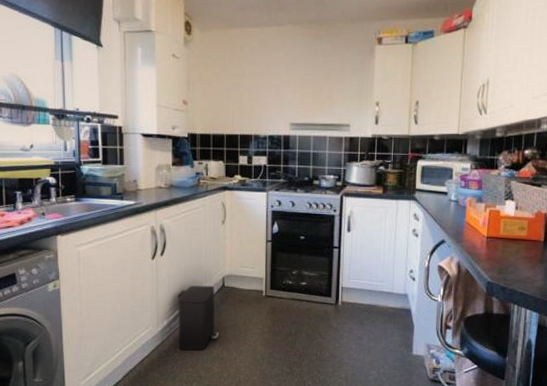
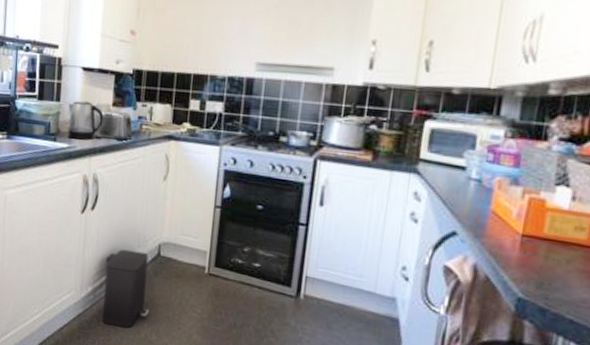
kettle: none [132,162,166,196] -> present [67,100,105,140]
toaster: none [157,170,192,196] -> present [93,110,134,143]

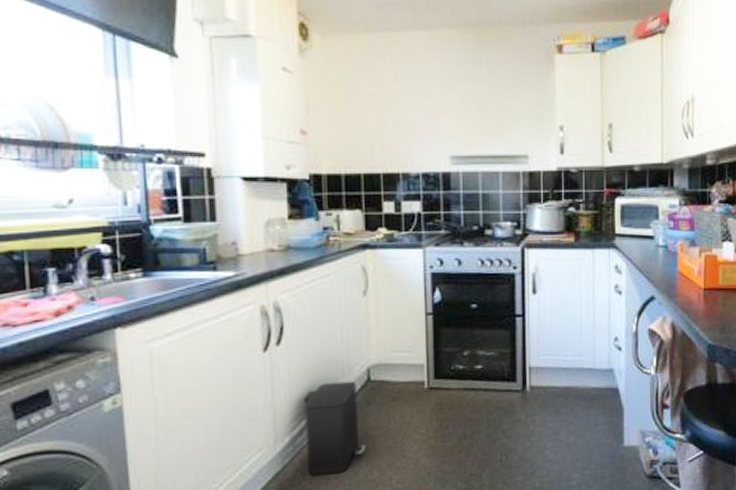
kettle: present [67,100,105,140] -> none [229,217,280,264]
toaster: present [93,110,134,143] -> none [266,225,318,261]

